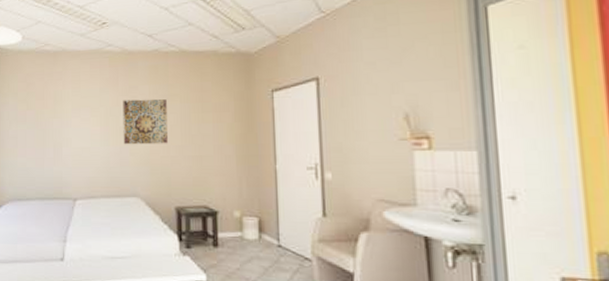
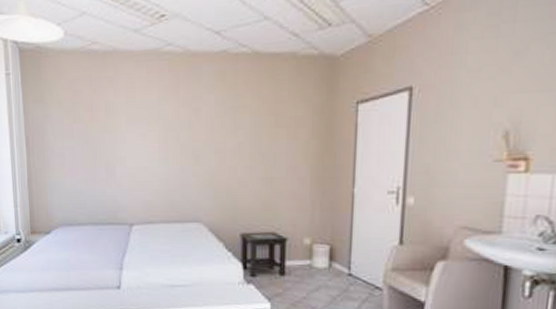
wall art: present [123,99,168,145] -> none [184,111,235,165]

